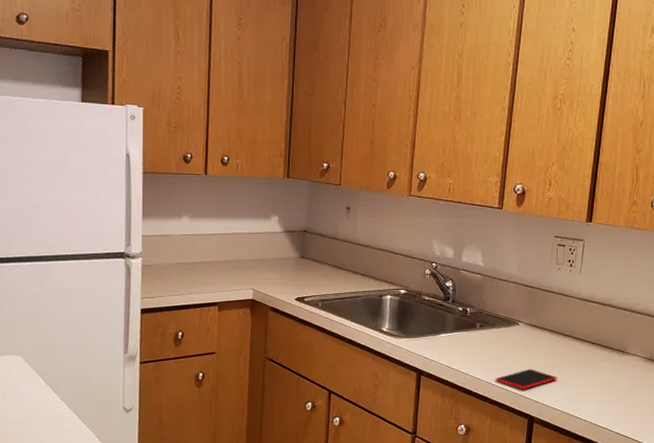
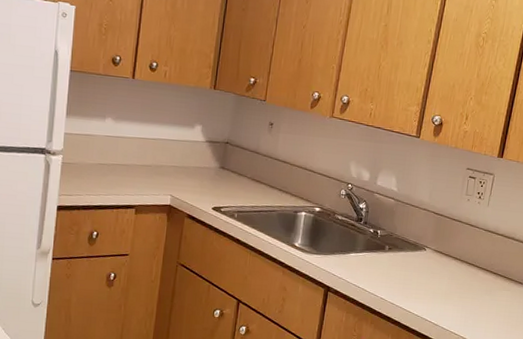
smartphone: present [495,369,557,390] -> none [399,293,458,313]

